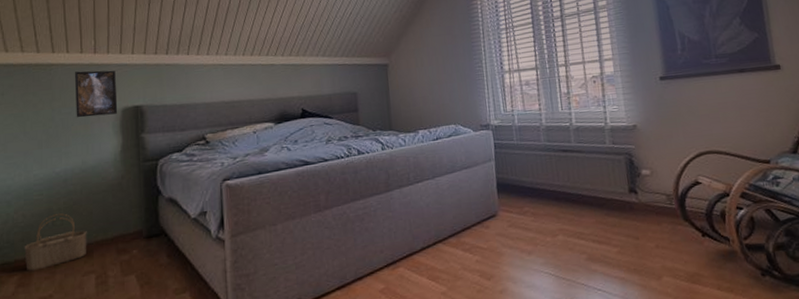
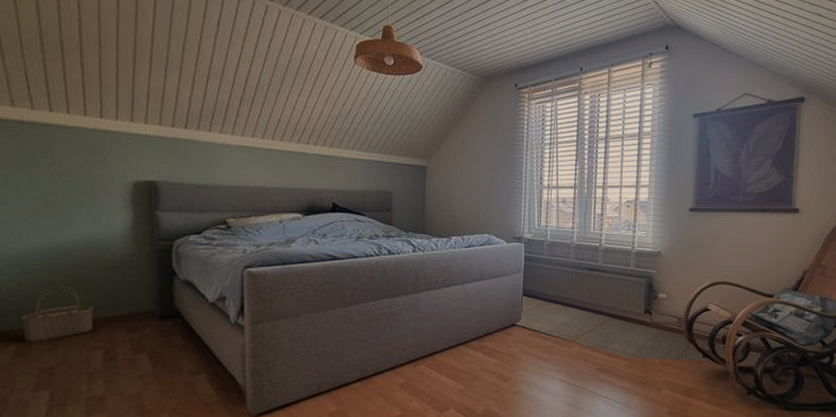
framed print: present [75,70,118,118] -> none [78,136,128,187]
rug: none [490,184,769,245] -> present [513,294,761,366]

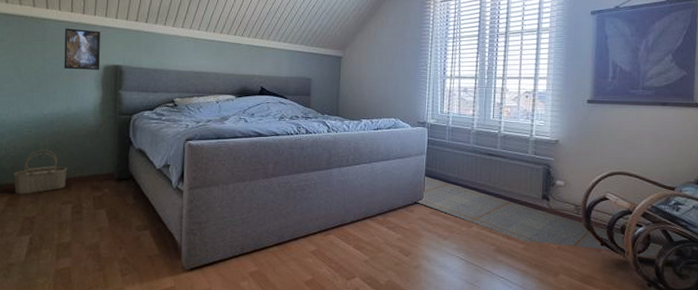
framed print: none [78,136,128,187] -> present [64,28,101,70]

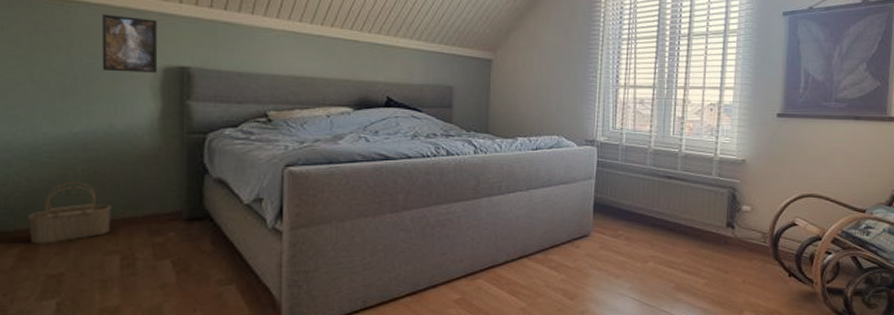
rug: present [416,175,662,257] -> none [583,203,851,287]

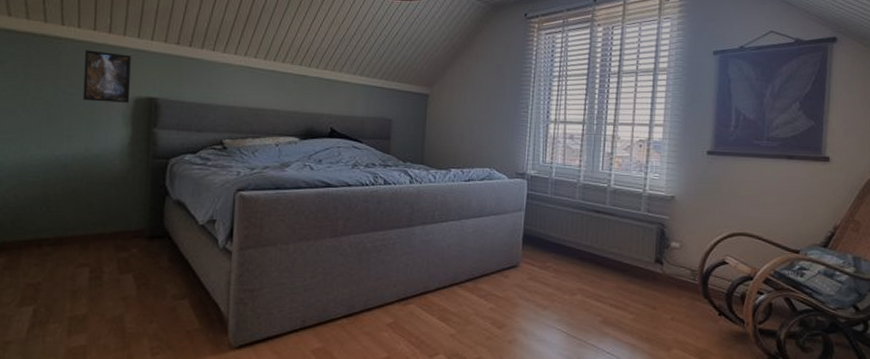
wicker basket: present [28,182,111,244] -> none [14,199,84,255]

